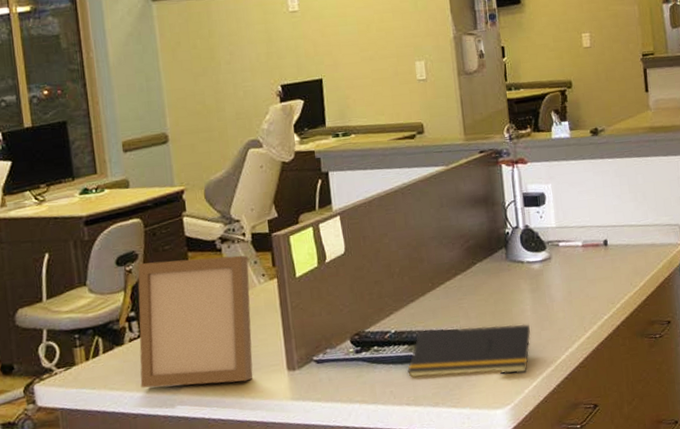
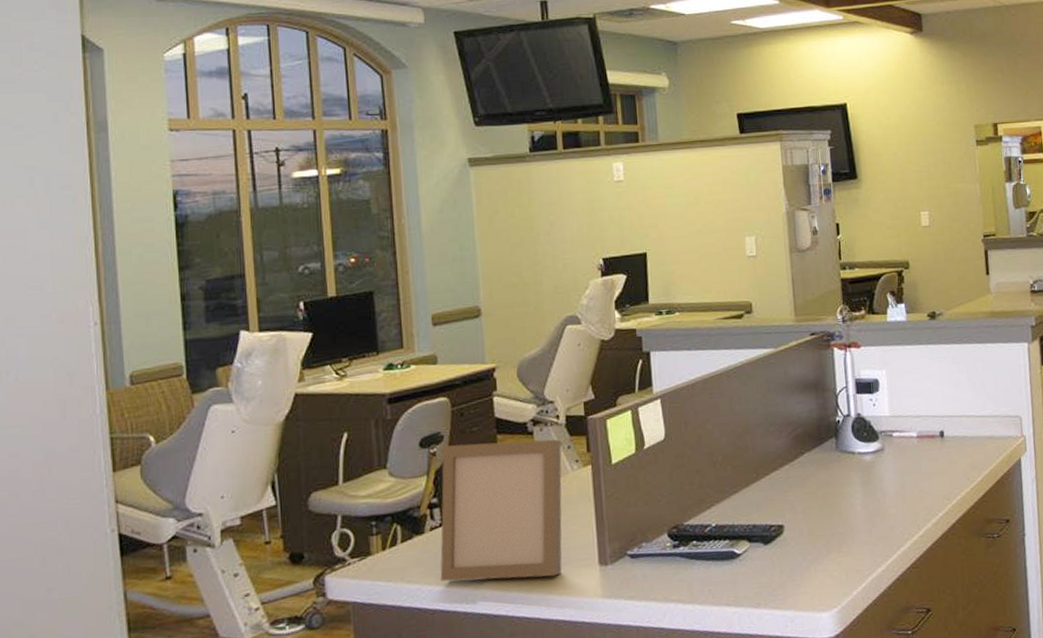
notepad: present [406,323,531,377] -> none [727,519,861,575]

